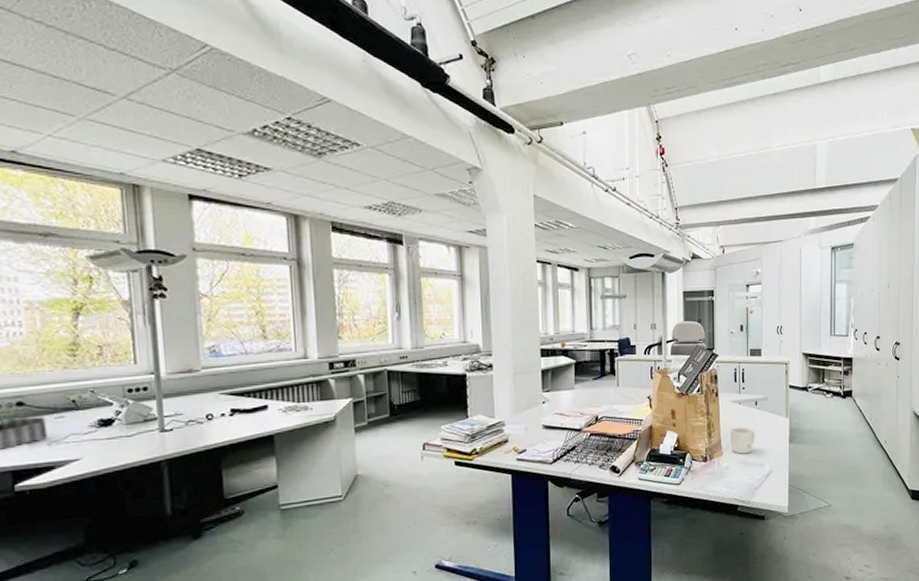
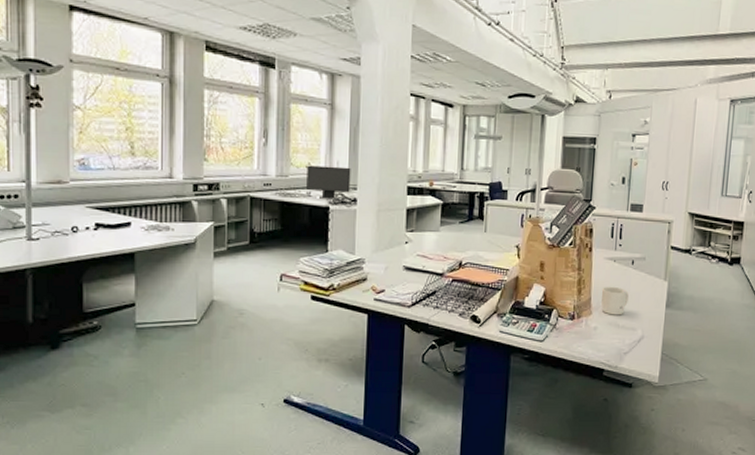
computer monitor: none [442,334,486,367] -> present [307,165,351,200]

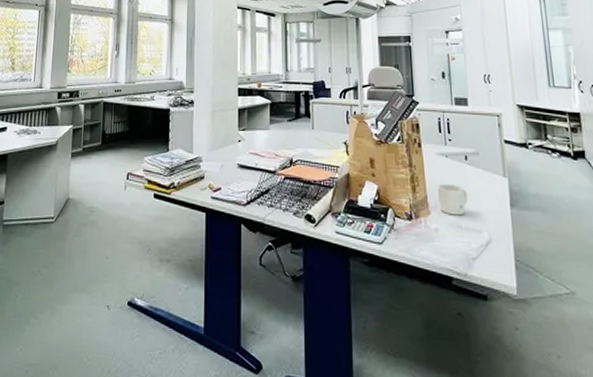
computer monitor: present [307,165,351,200] -> none [150,72,188,102]

